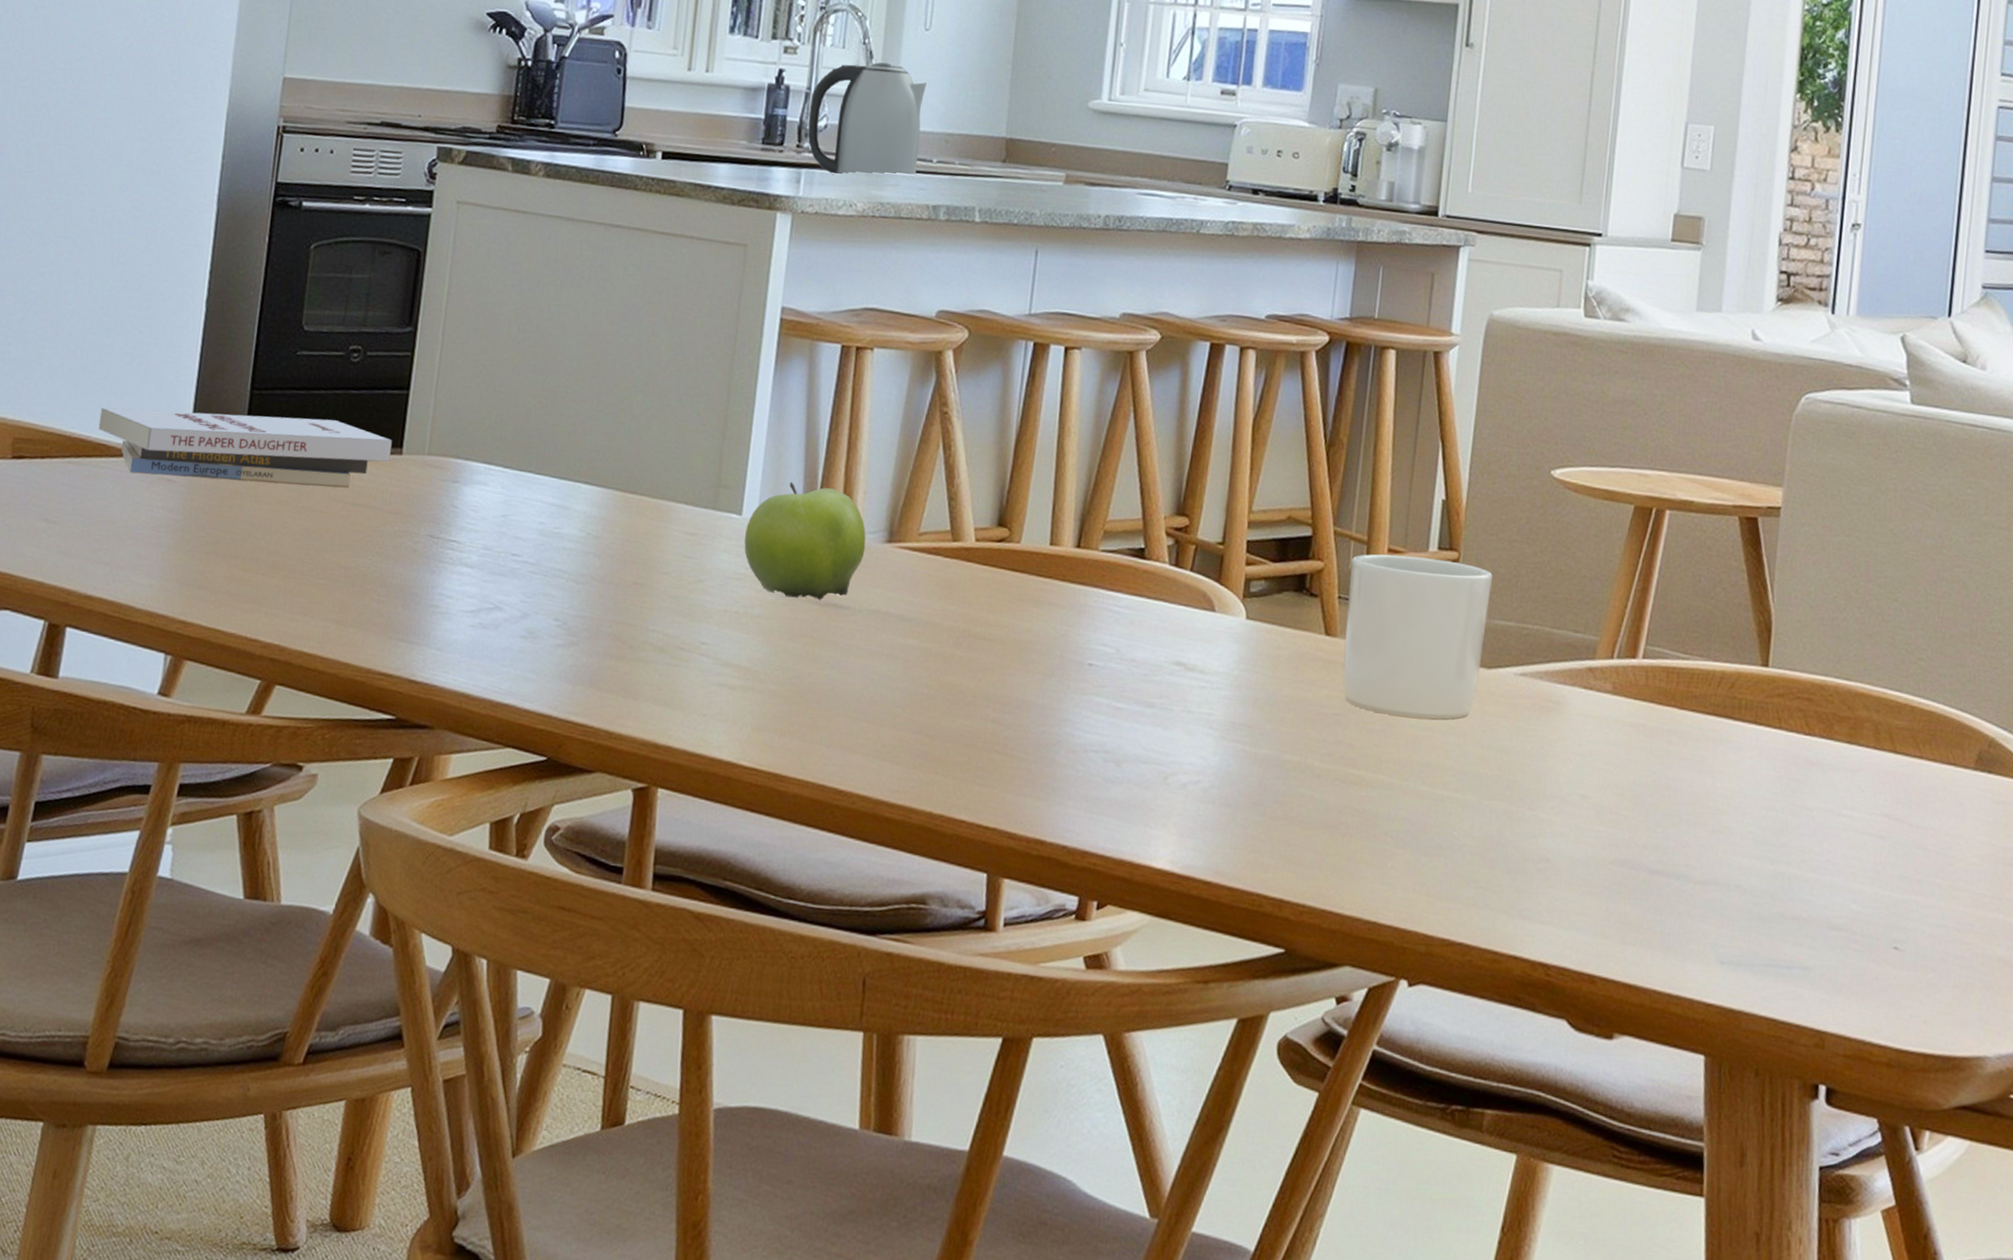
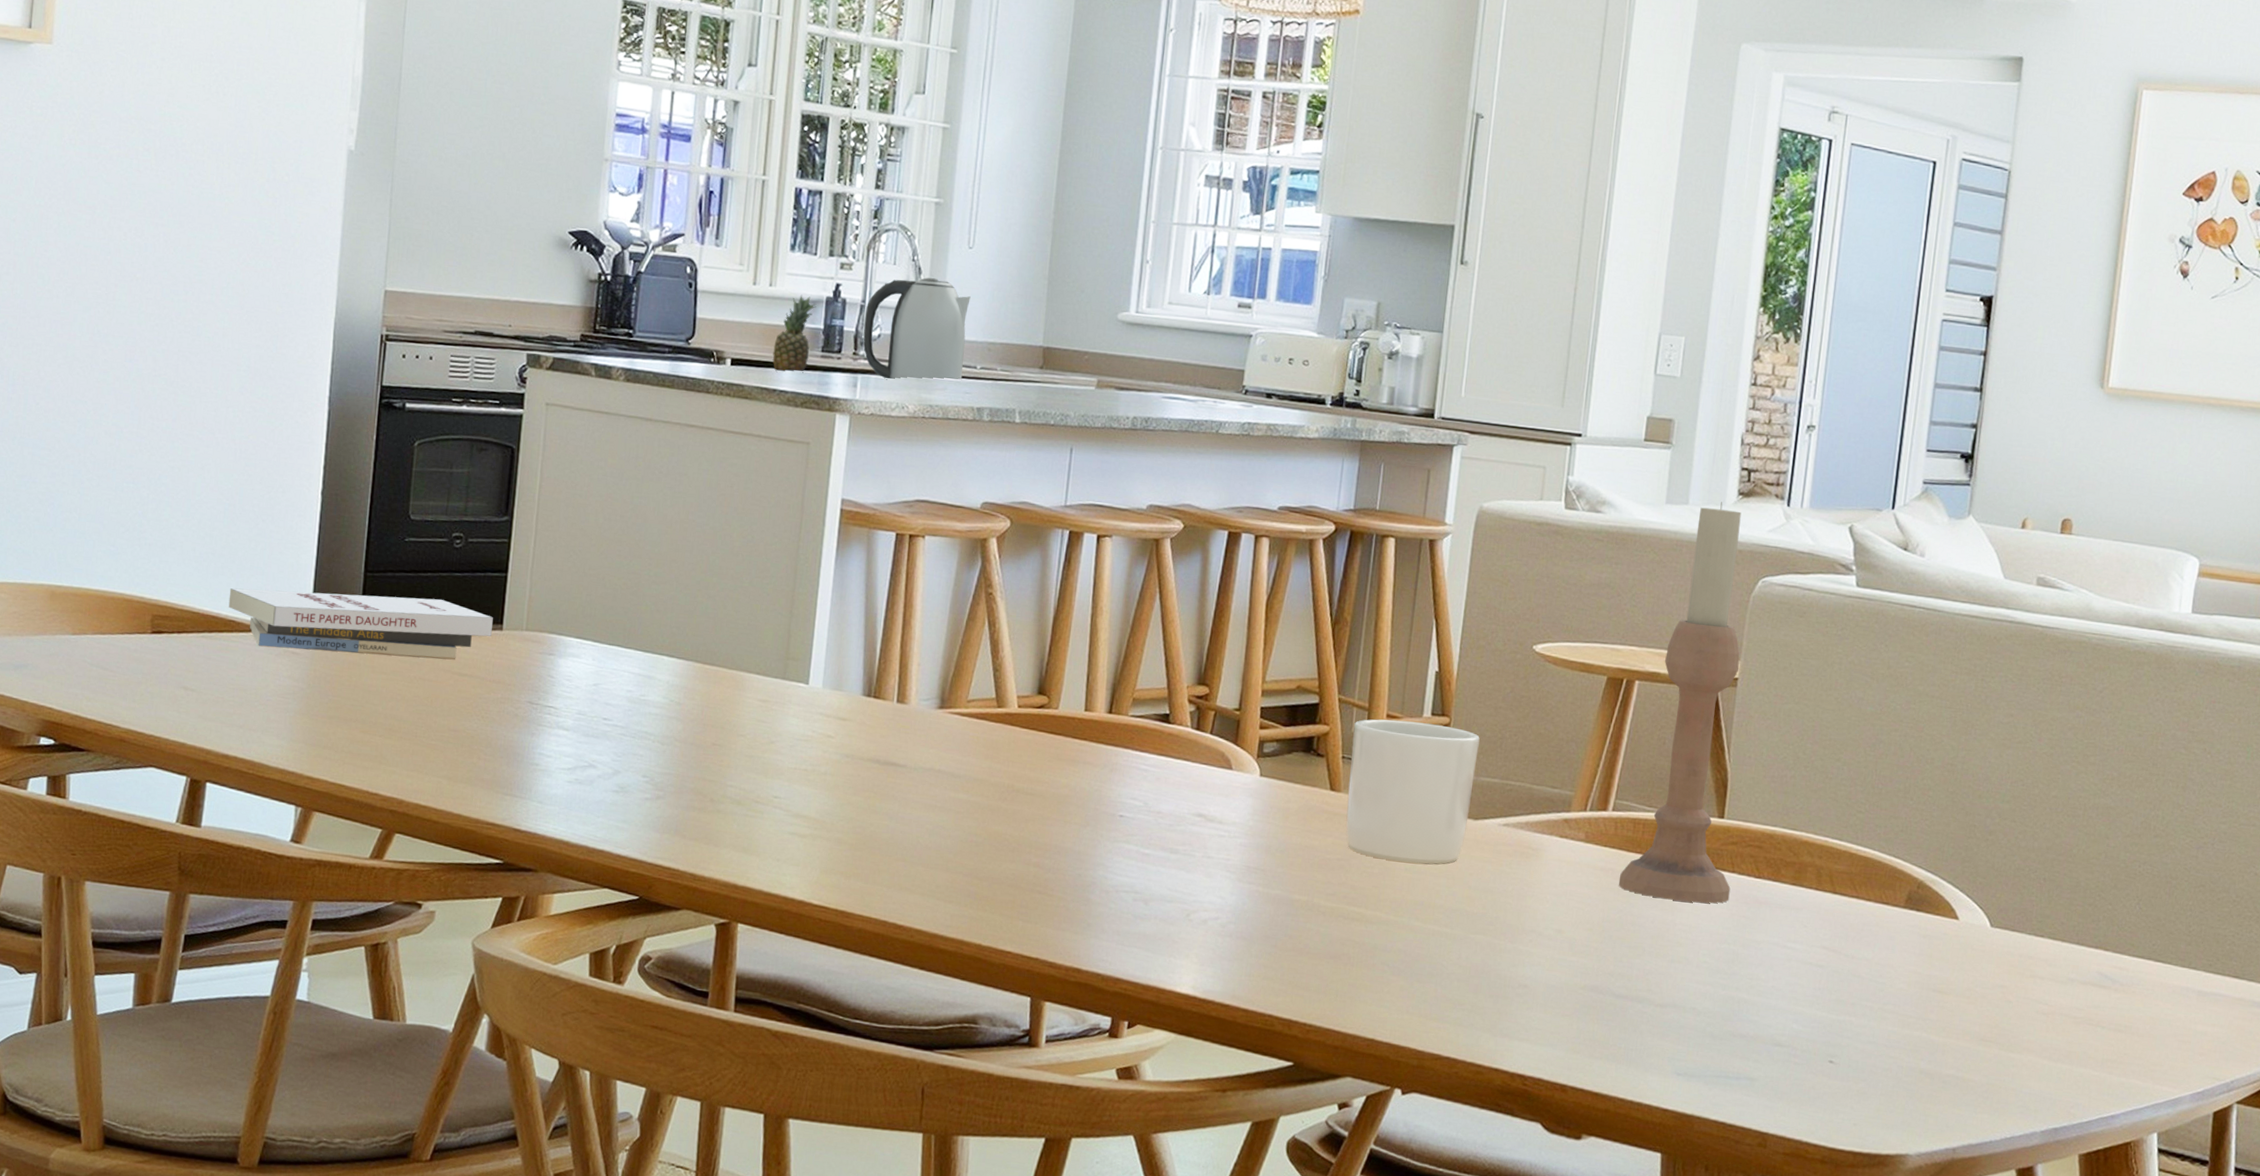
fruit: none [707,81,757,168] -> present [772,294,817,373]
fruit: present [744,482,866,600] -> none [811,655,920,759]
candlestick: none [1650,309,1783,765] -> present [1618,502,1742,904]

